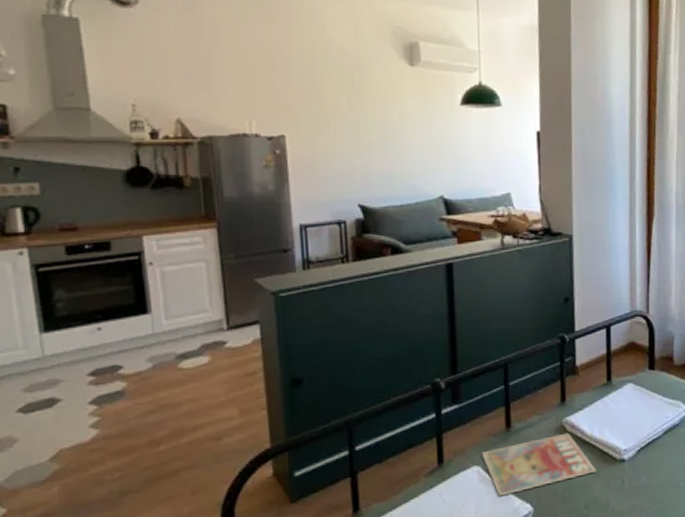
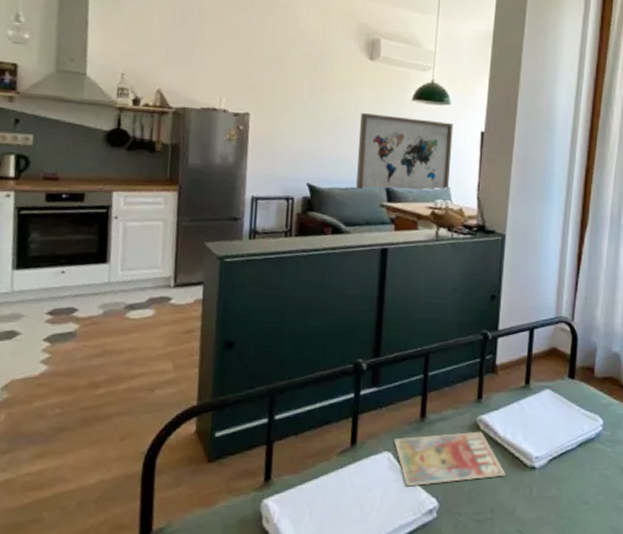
wall art: none [406,123,510,205] -> present [356,113,454,191]

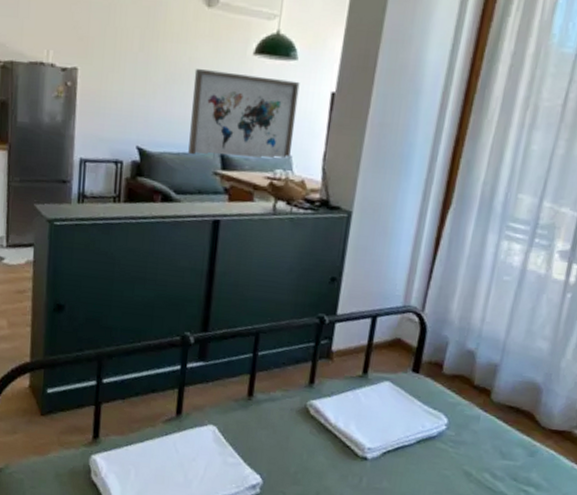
magazine: present [393,431,506,487] -> none [219,413,335,463]

